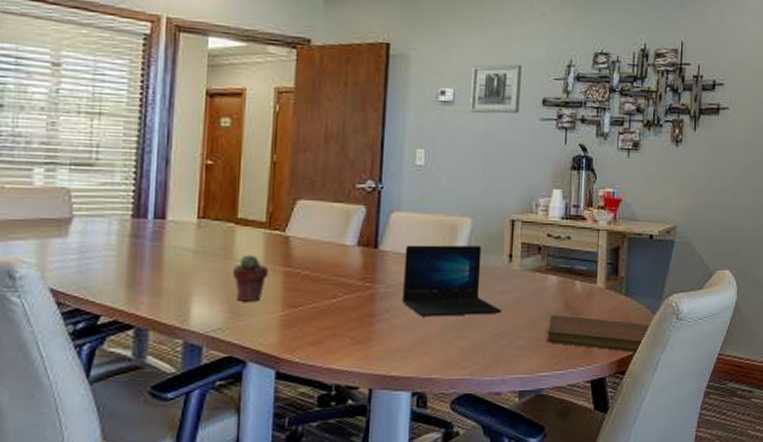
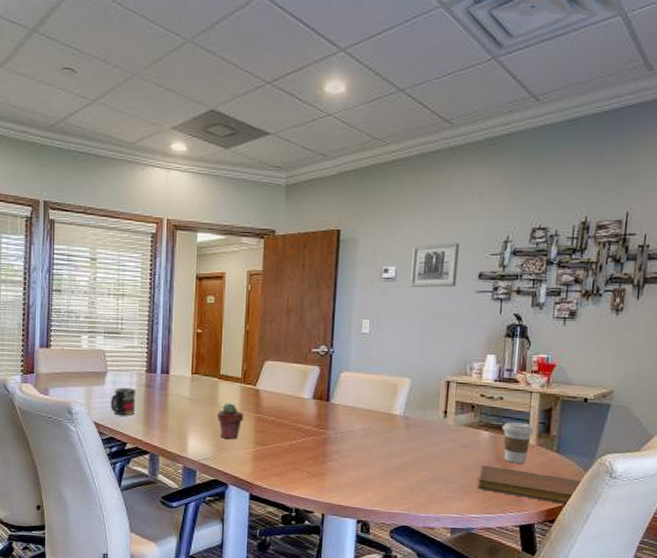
mug: none [75,238,117,277] -> present [110,387,136,415]
laptop: present [401,245,502,317] -> none [349,399,437,461]
coffee cup: none [570,264,603,310] -> present [502,422,535,464]

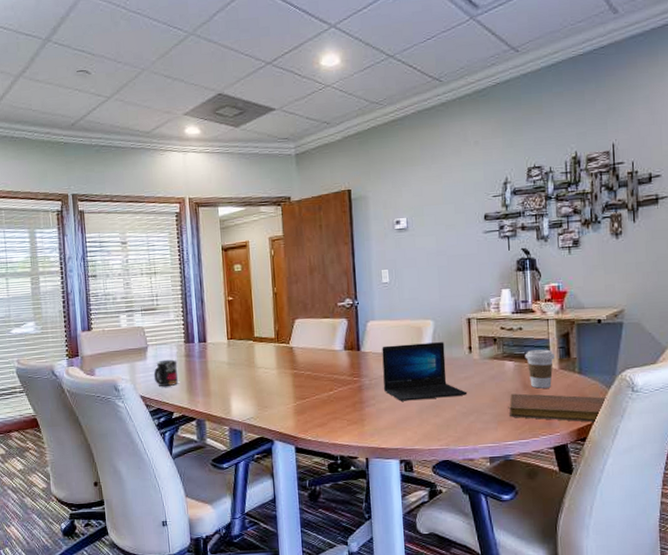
potted succulent: present [216,403,244,439] -> none [255,363,281,397]
laptop: none [349,399,437,461] -> present [382,342,468,401]
wall art: present [409,243,459,288] -> none [420,189,465,236]

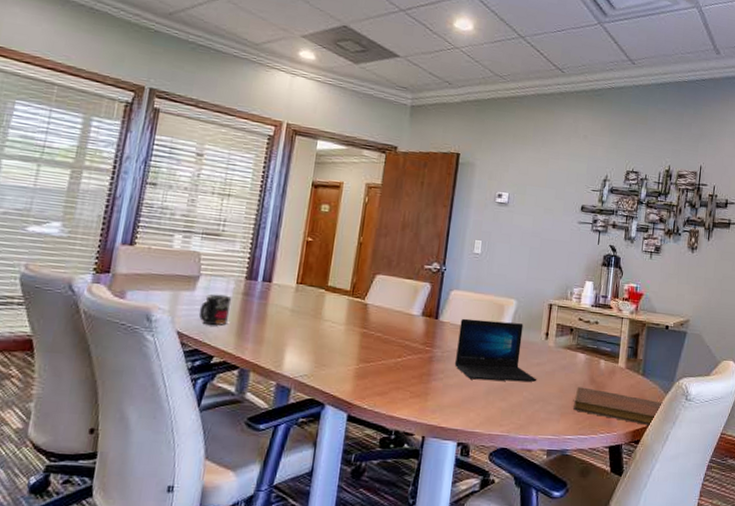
coffee cup: present [524,349,556,389] -> none [596,345,624,386]

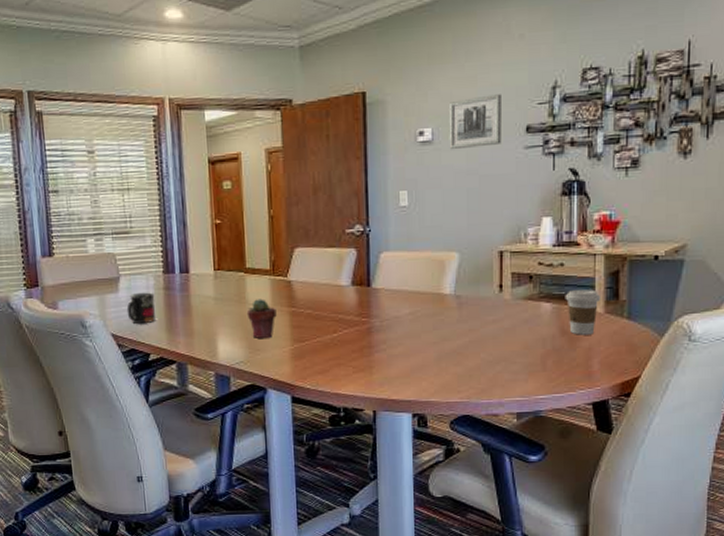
potted succulent: none [319,316,349,355] -> present [246,299,277,338]
laptop: present [454,318,537,382] -> none [396,278,495,347]
wall art: none [520,175,566,217] -> present [448,94,502,150]
notebook: present [573,387,665,427] -> none [543,340,660,376]
coffee cup: none [596,345,624,386] -> present [565,289,601,335]

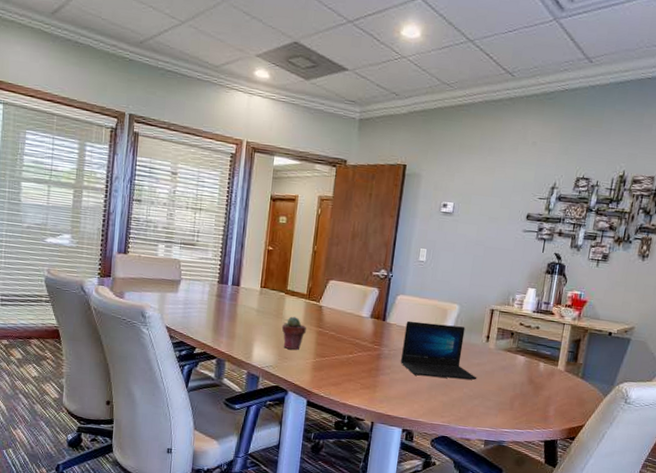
mug: present [126,292,157,323] -> none [182,295,208,322]
laptop: none [396,278,495,347] -> present [400,320,477,380]
wall art: present [448,94,502,150] -> none [465,184,512,225]
coffee cup: present [565,289,601,335] -> none [536,349,564,387]

